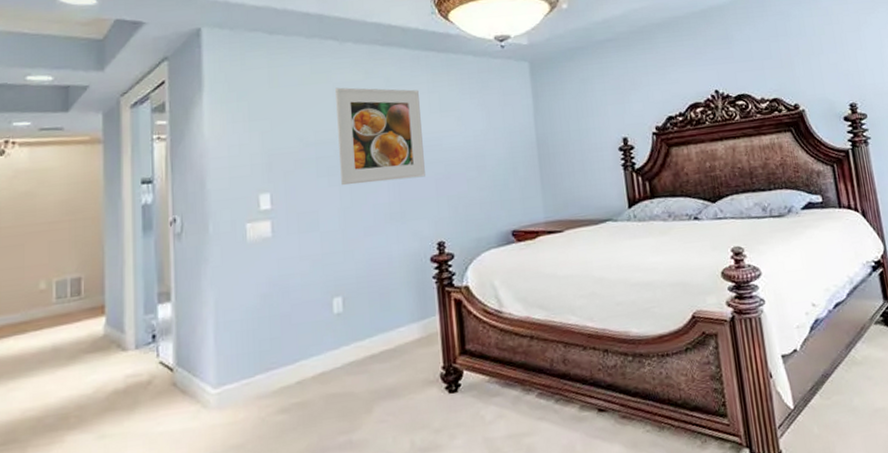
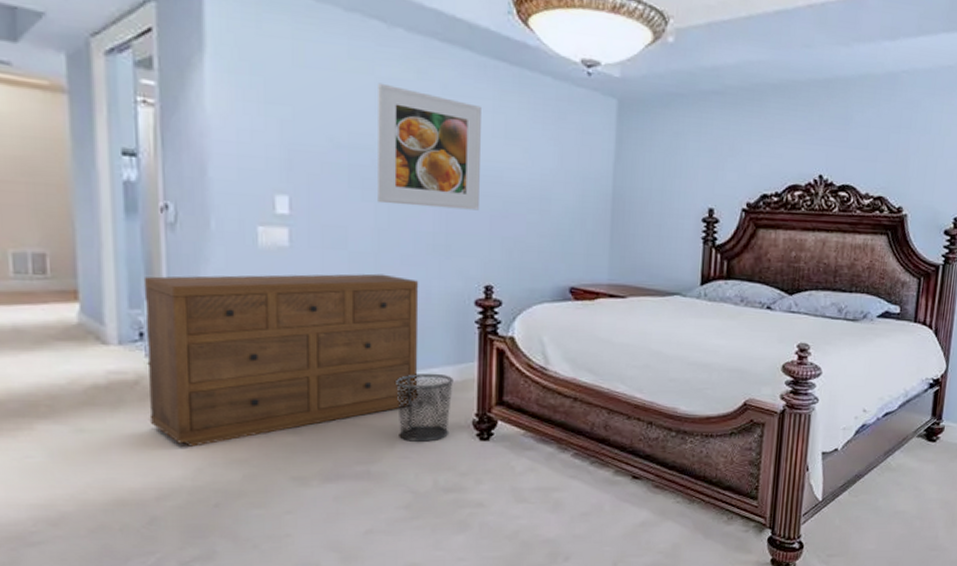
dresser: none [156,247,389,439] -> present [143,273,419,447]
waste bin: none [367,332,421,405] -> present [394,373,454,442]

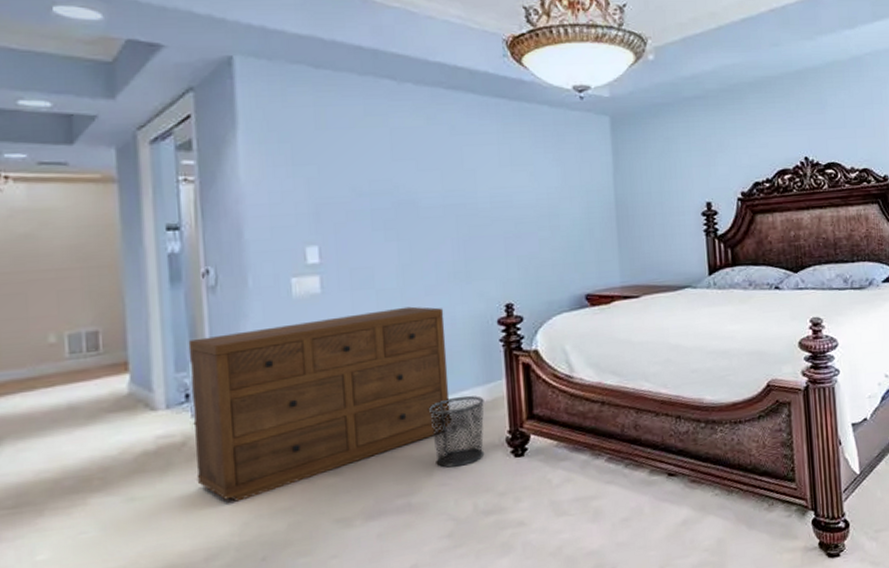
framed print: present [378,83,481,211] -> none [393,133,493,241]

